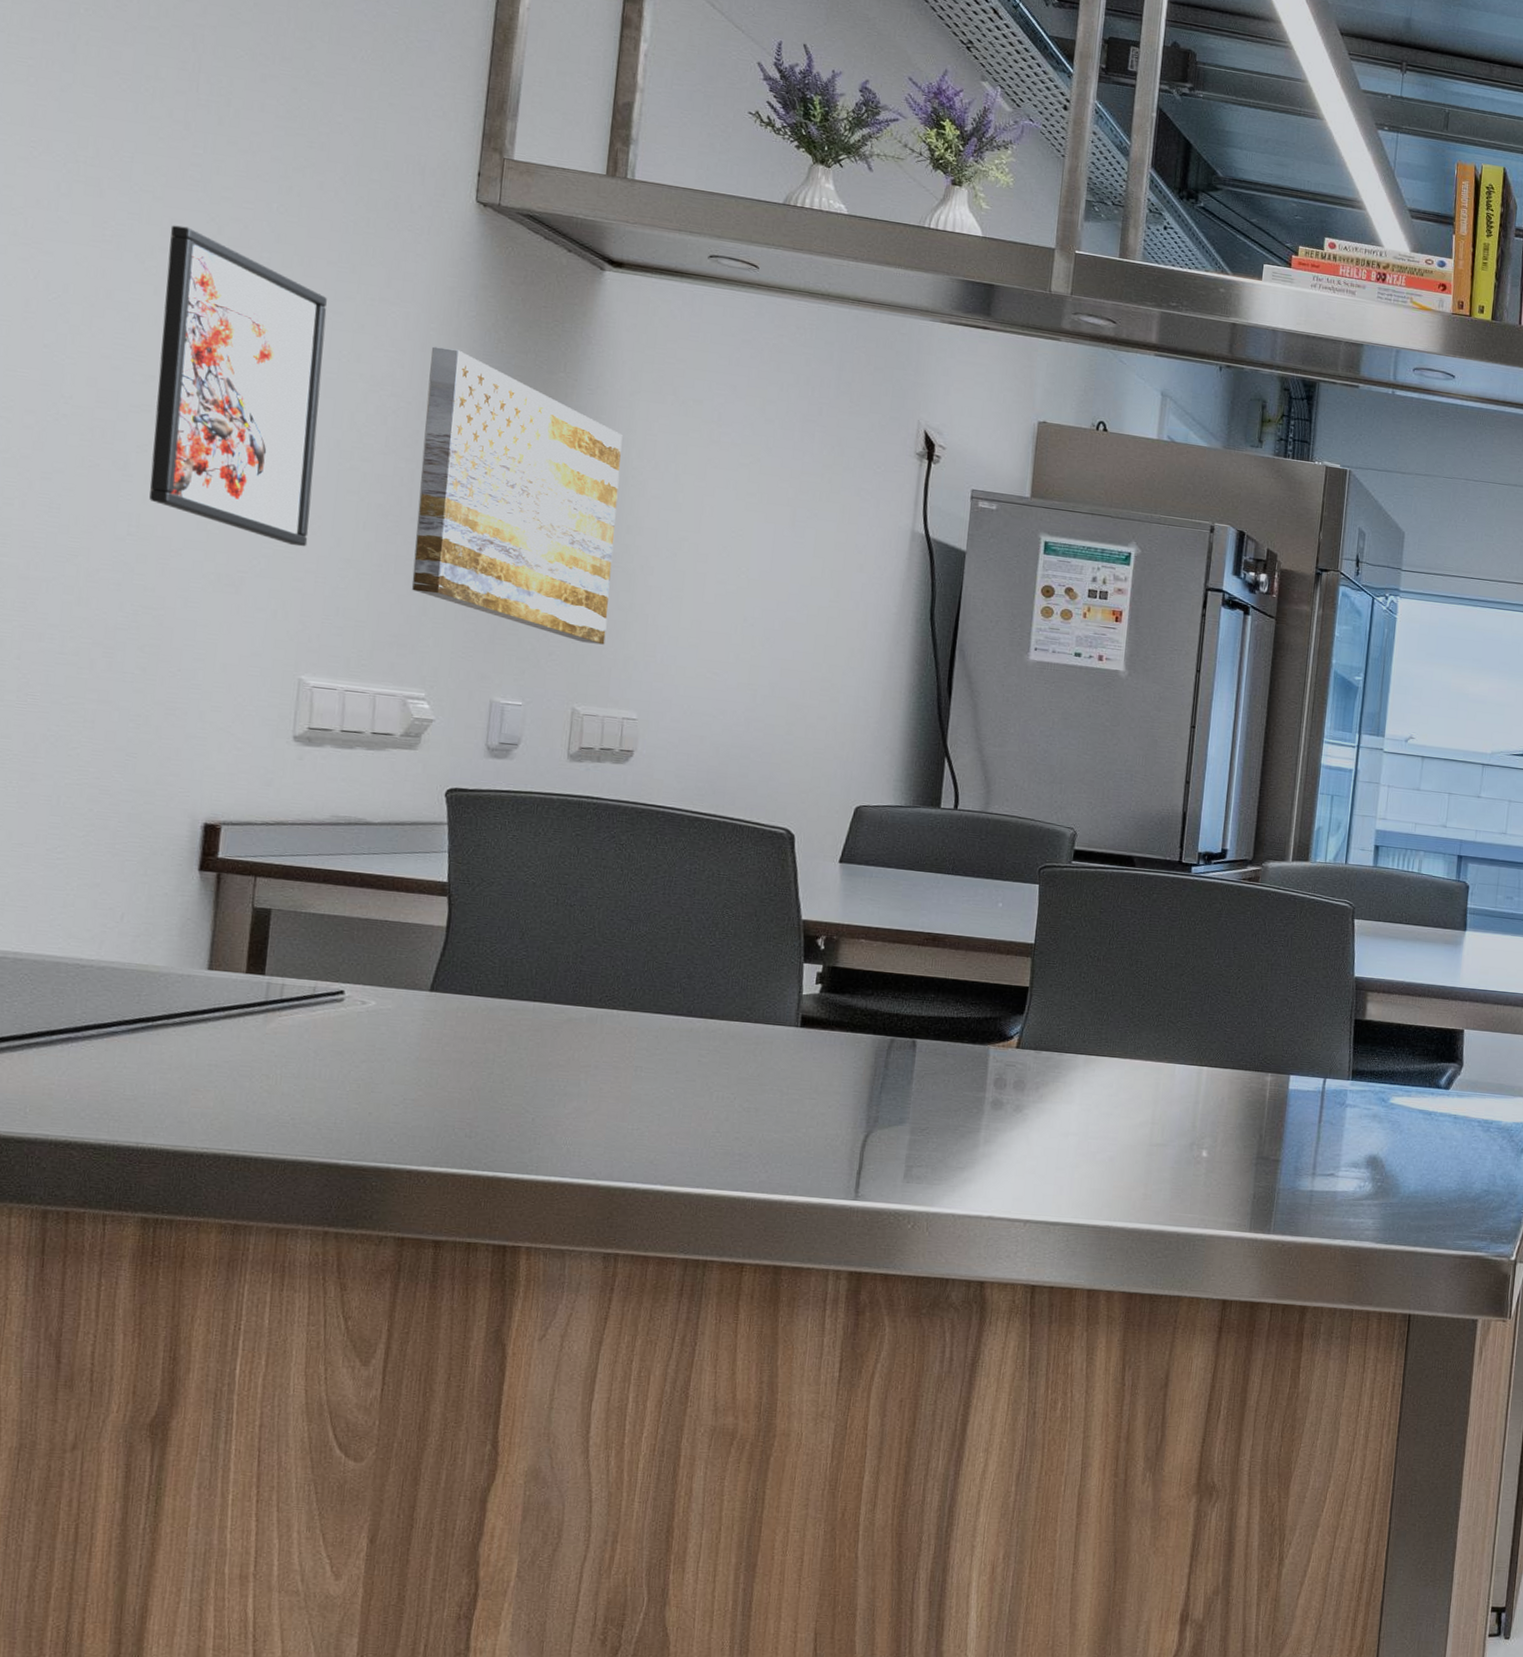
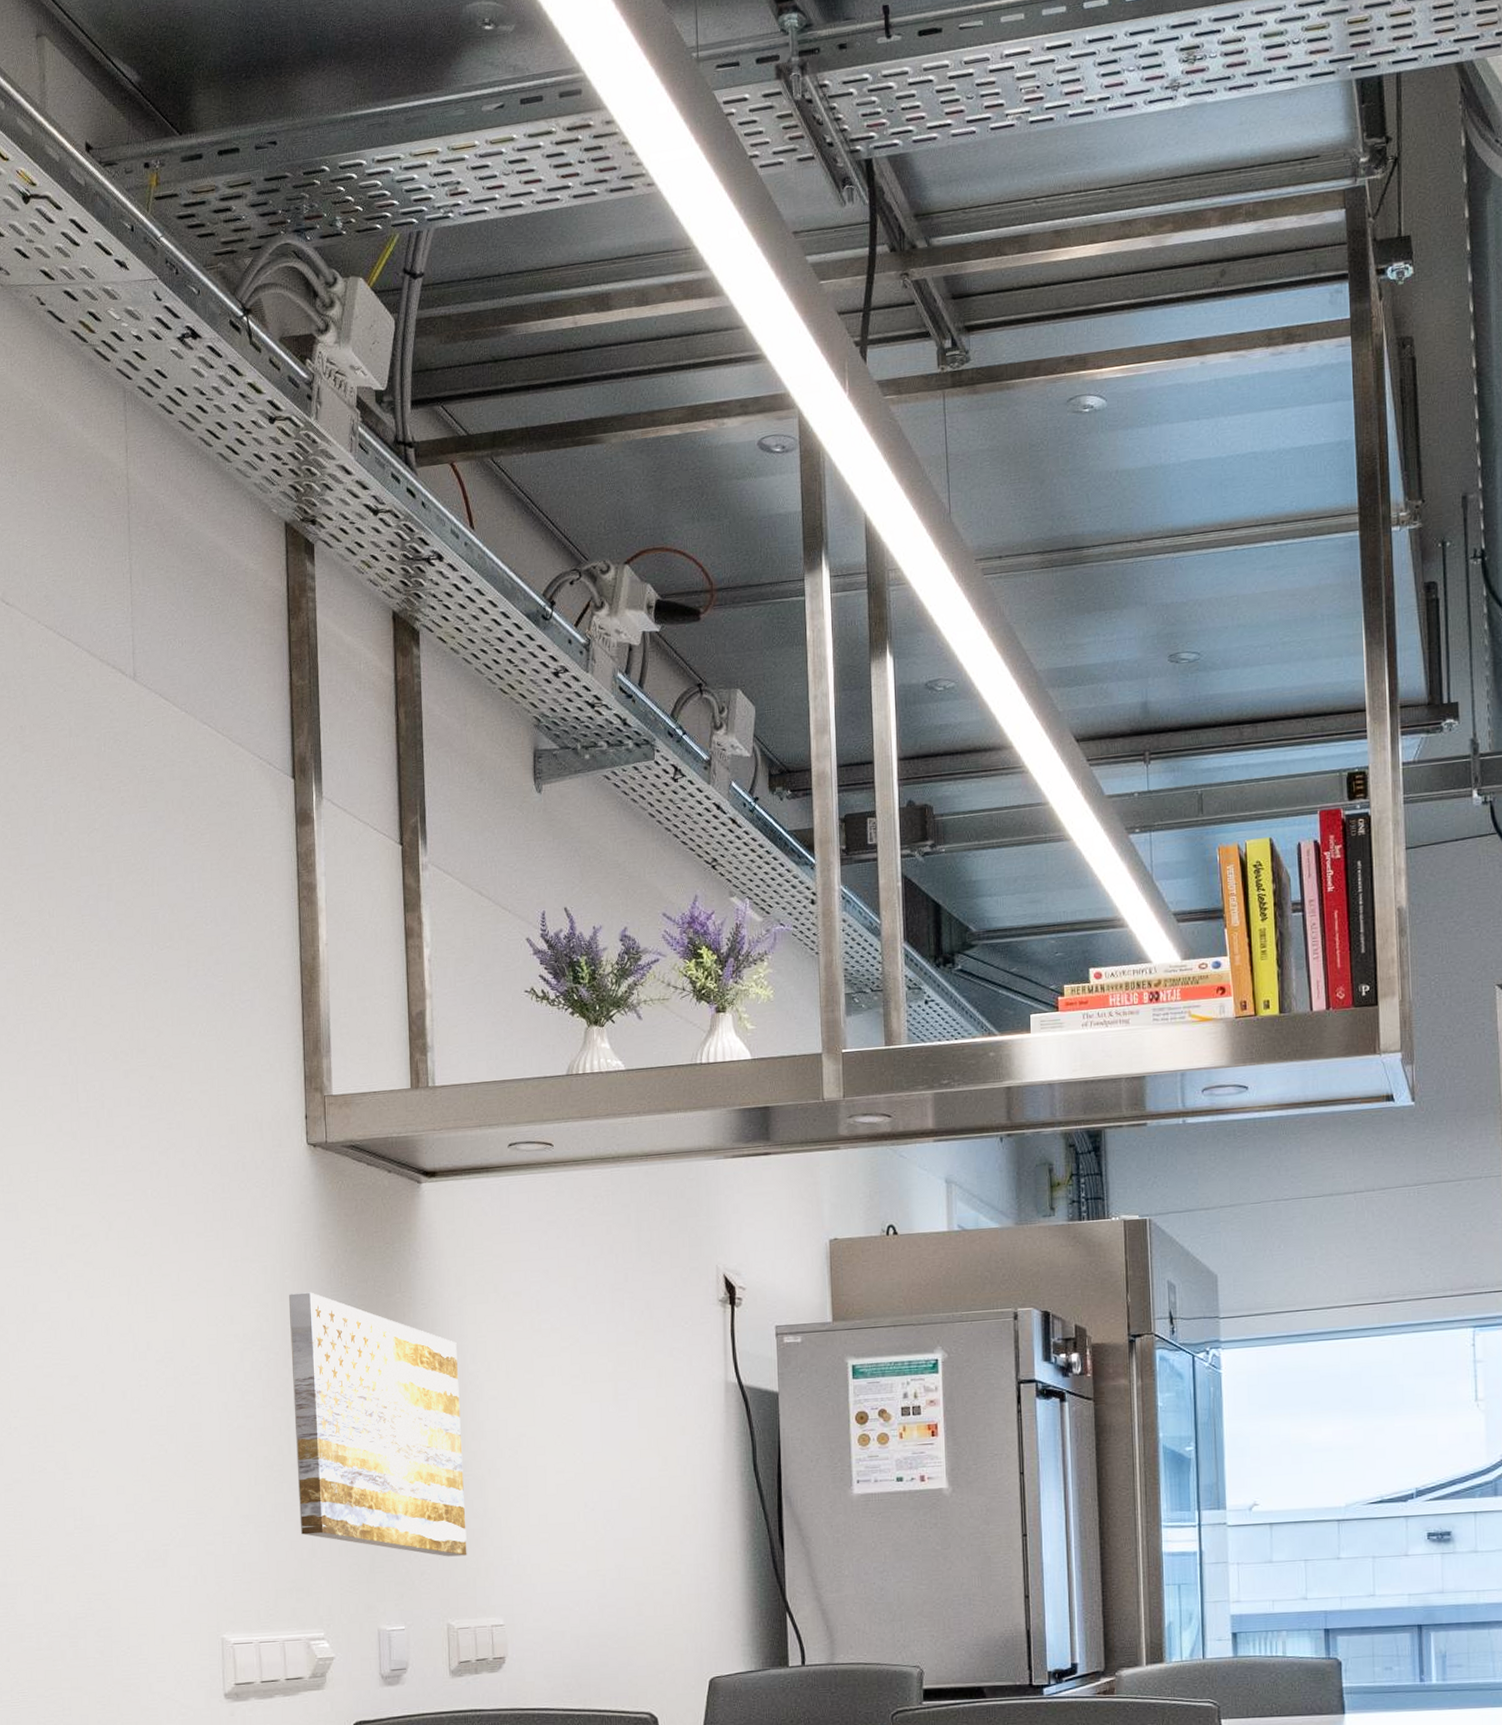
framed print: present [149,225,327,547] -> none [73,1230,213,1512]

